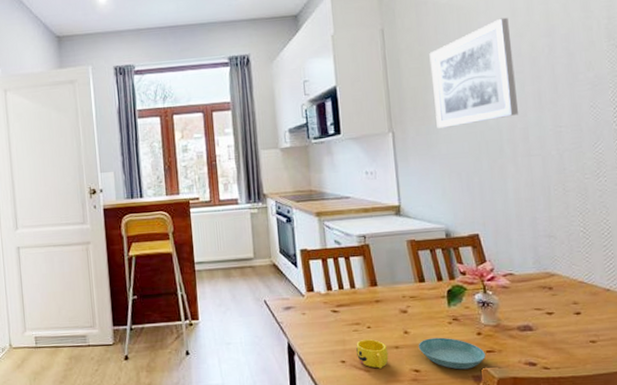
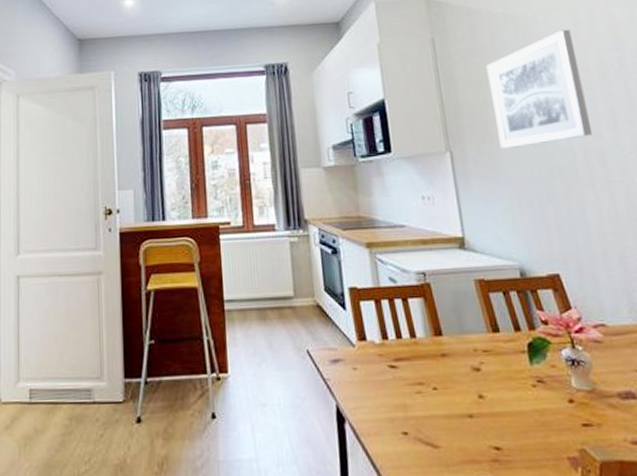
cup: present [356,339,389,369] -> none [420,404,462,444]
saucer: present [418,337,486,370] -> none [497,404,582,449]

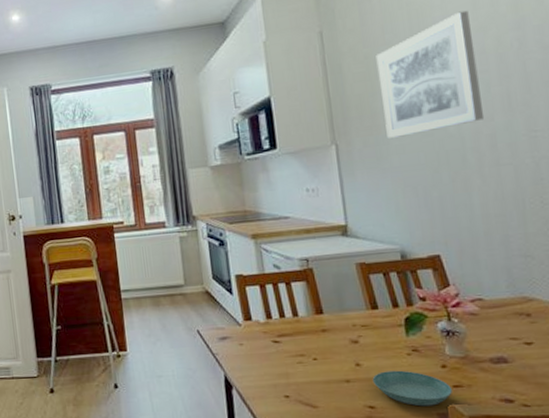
saucer: none [497,404,582,449] -> present [372,370,452,407]

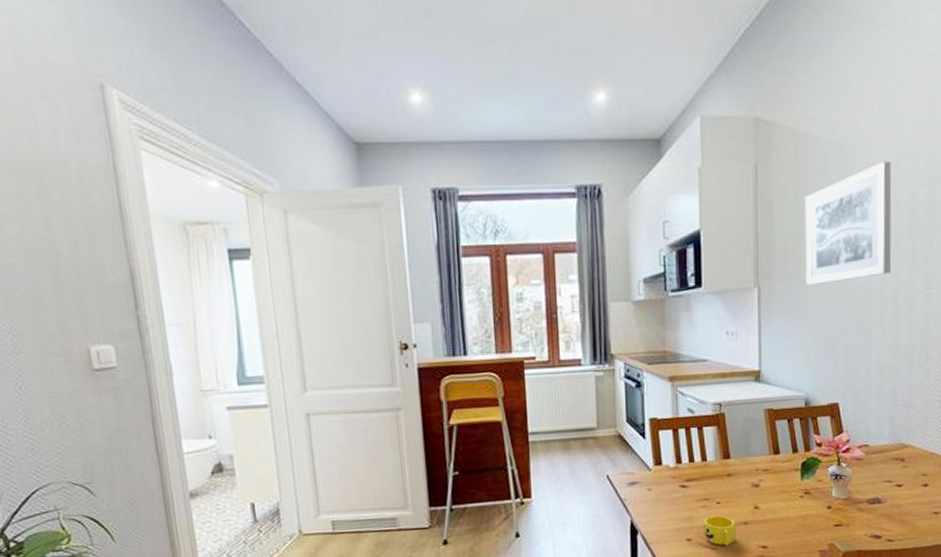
cup: none [301,372,339,404] -> present [704,515,737,546]
saucer: present [372,370,452,407] -> none [767,512,833,545]

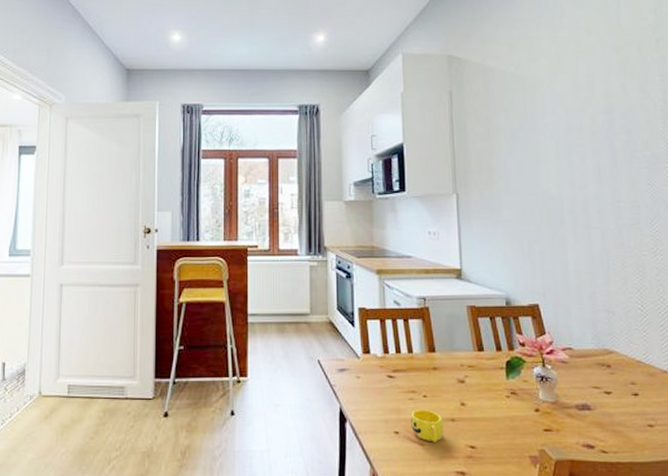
wall art: present [805,161,892,285] -> none [495,91,580,194]

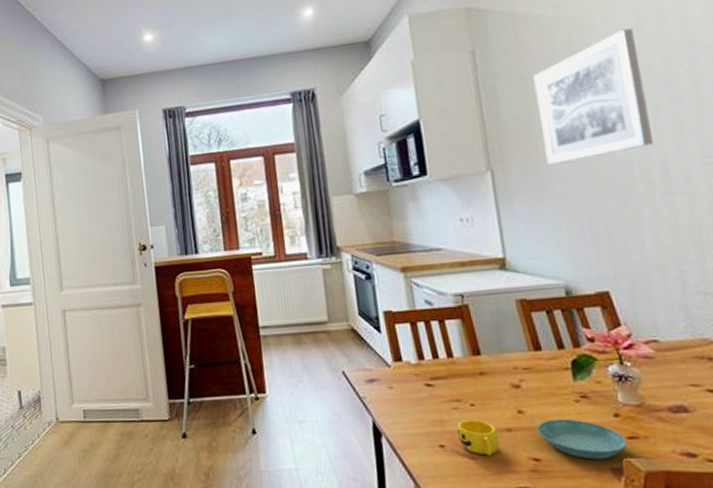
saucer: none [475,412,543,449] -> present [536,419,627,460]
wall art: none [495,91,580,194] -> present [533,28,654,164]

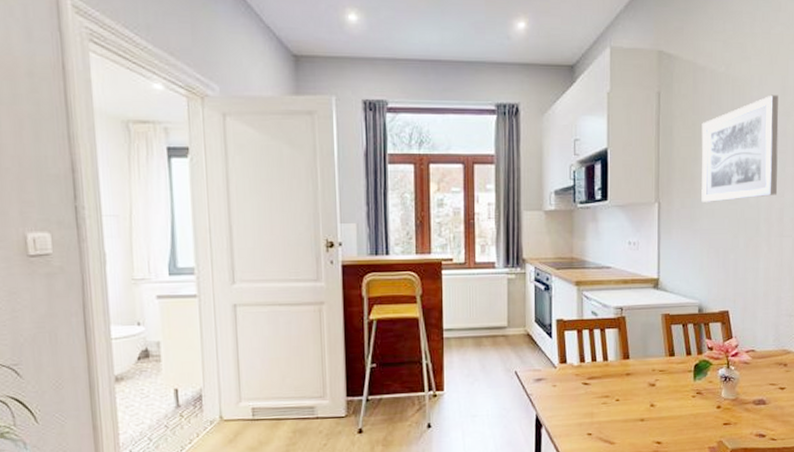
cup: present [457,419,500,456] -> none [603,412,634,441]
saucer: present [536,419,627,460] -> none [662,410,722,441]

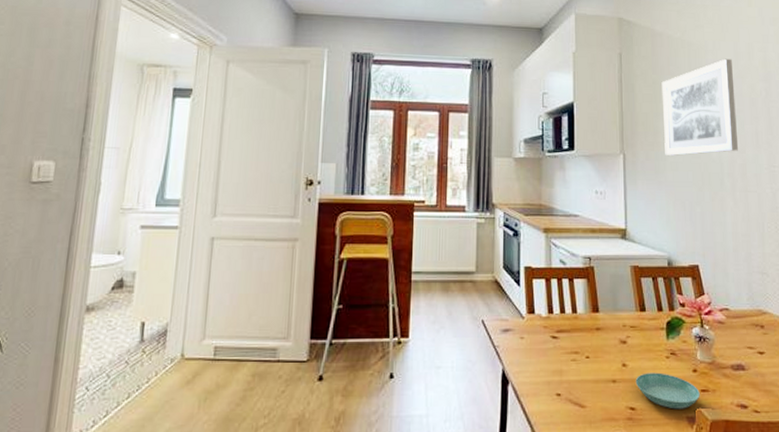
saucer: none [662,410,722,441] -> present [635,372,700,409]

